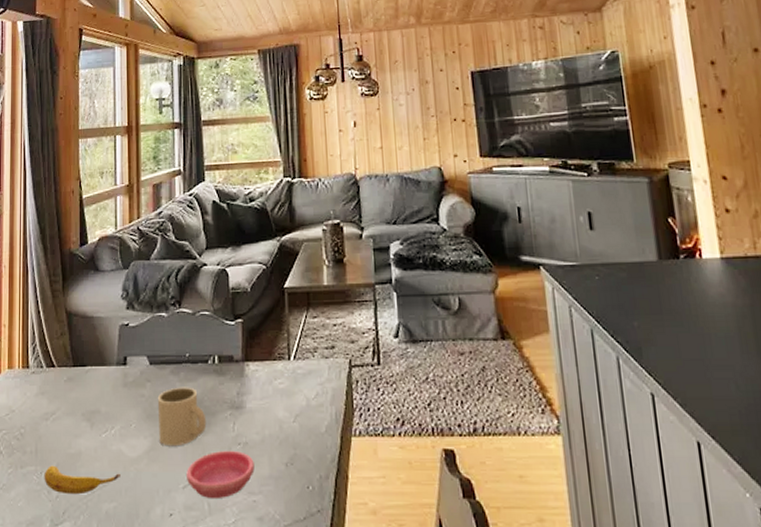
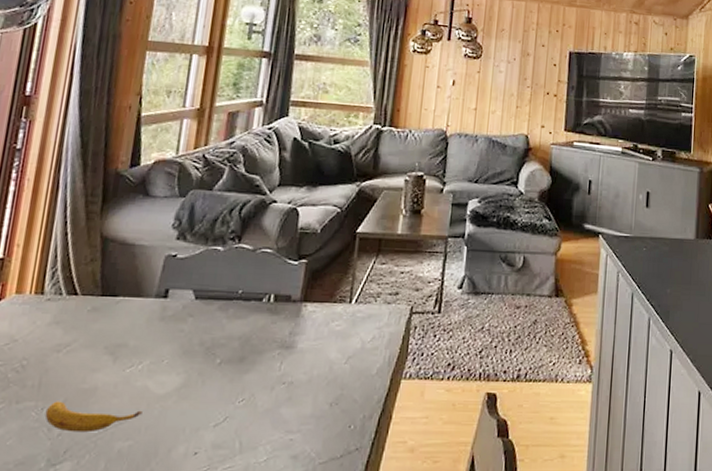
mug: present [157,387,207,447] -> none [194,324,252,384]
saucer: present [187,450,255,498] -> none [219,389,297,437]

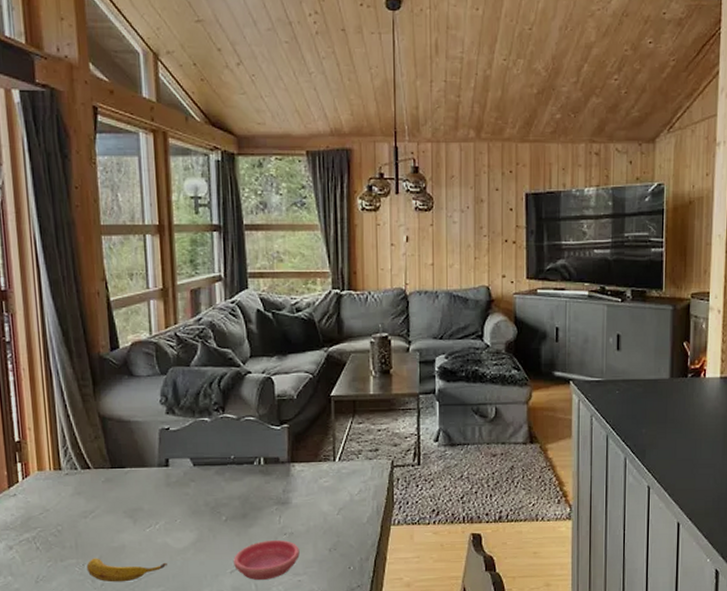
saucer: none [219,389,297,437] -> present [234,539,300,580]

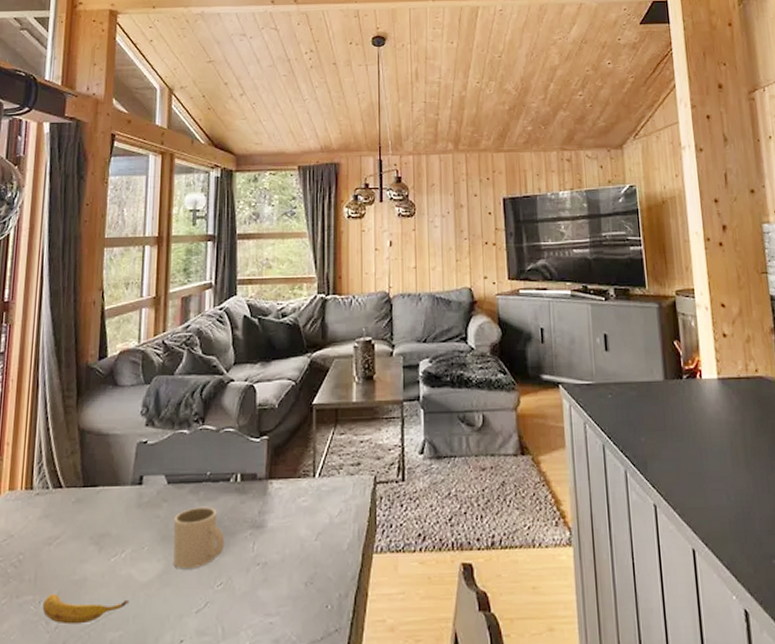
mug: none [202,486,253,538] -> present [173,506,225,570]
saucer: present [234,539,300,580] -> none [201,571,273,622]

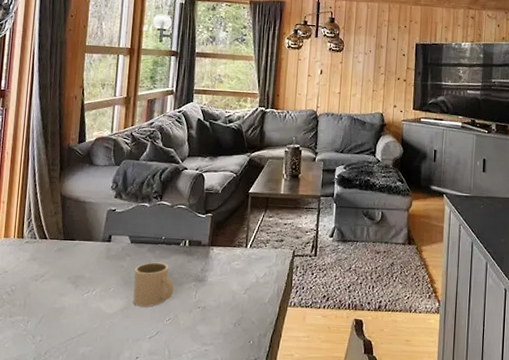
banana: present [42,593,129,625] -> none [30,316,98,340]

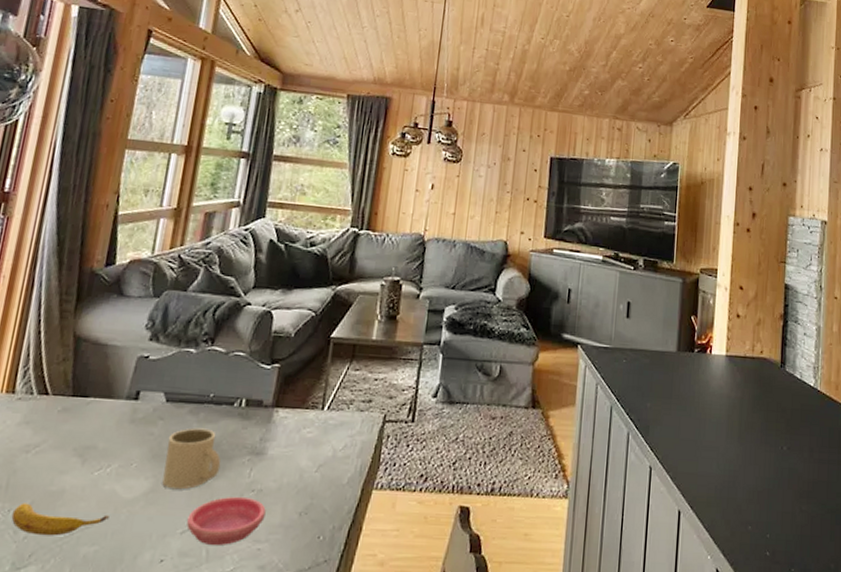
banana: none [30,316,98,340] -> present [11,503,109,536]
saucer: none [153,311,209,347] -> present [187,496,266,545]

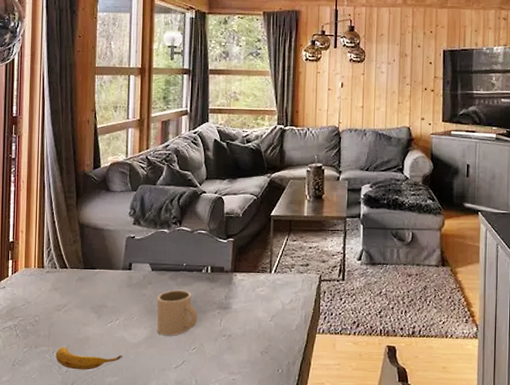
saucer: present [187,496,266,545] -> none [179,340,236,376]

